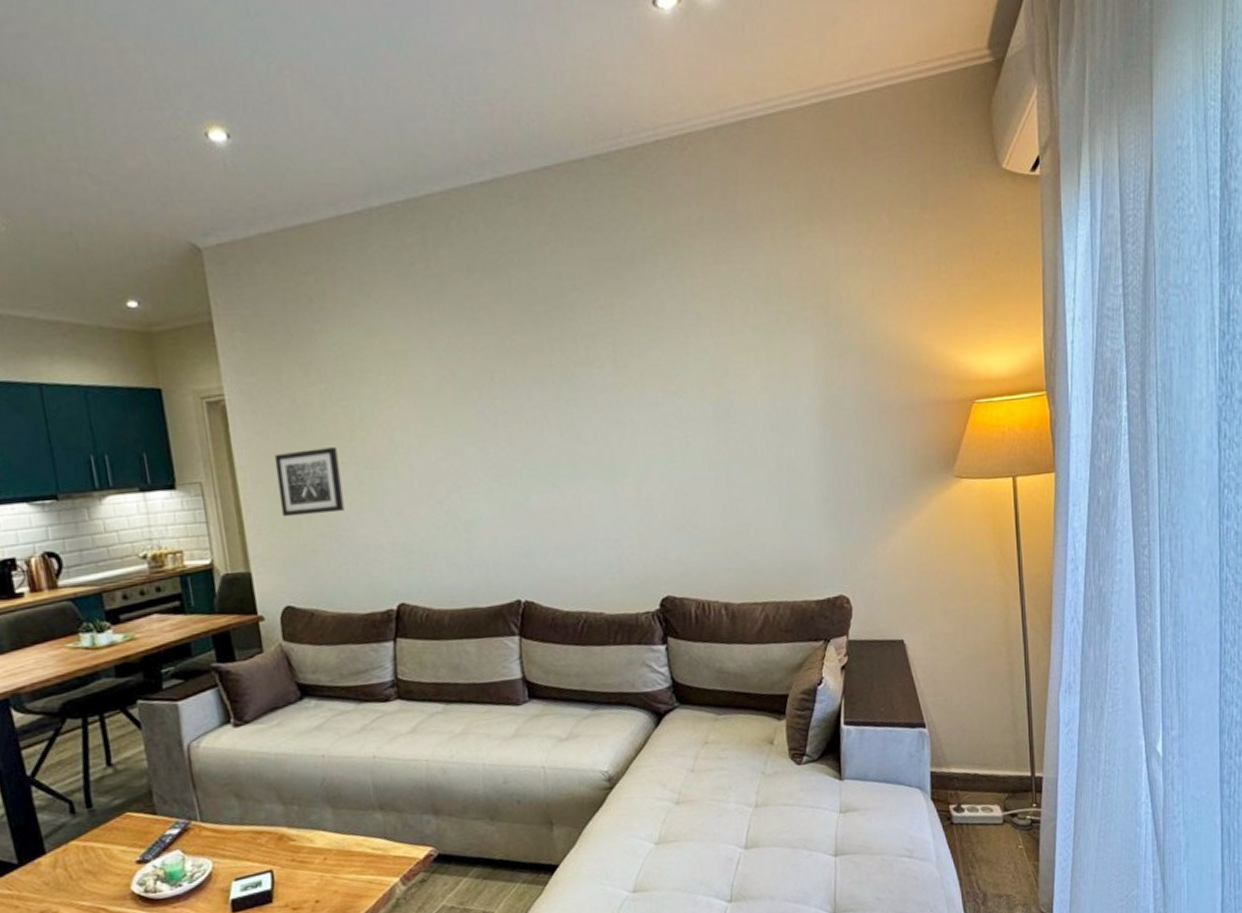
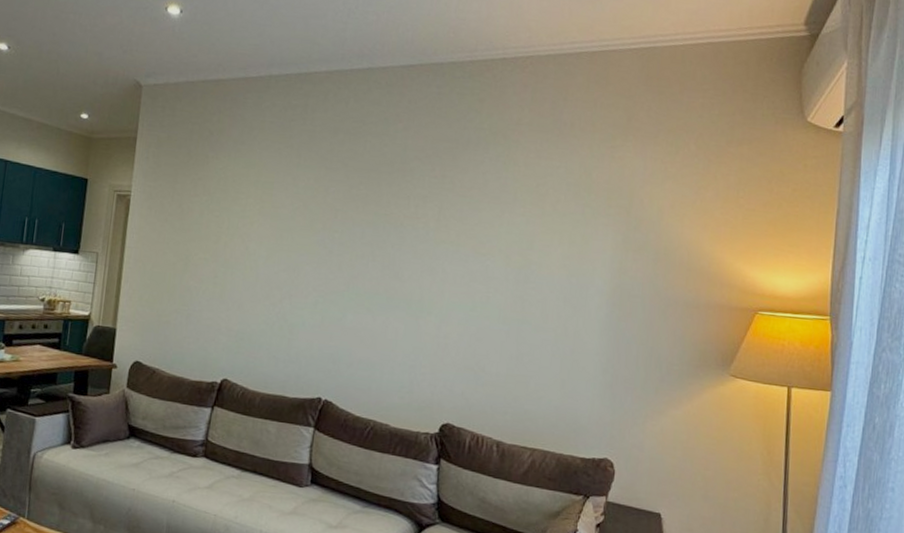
wall art: present [274,447,345,517] -> none [150,242,204,296]

